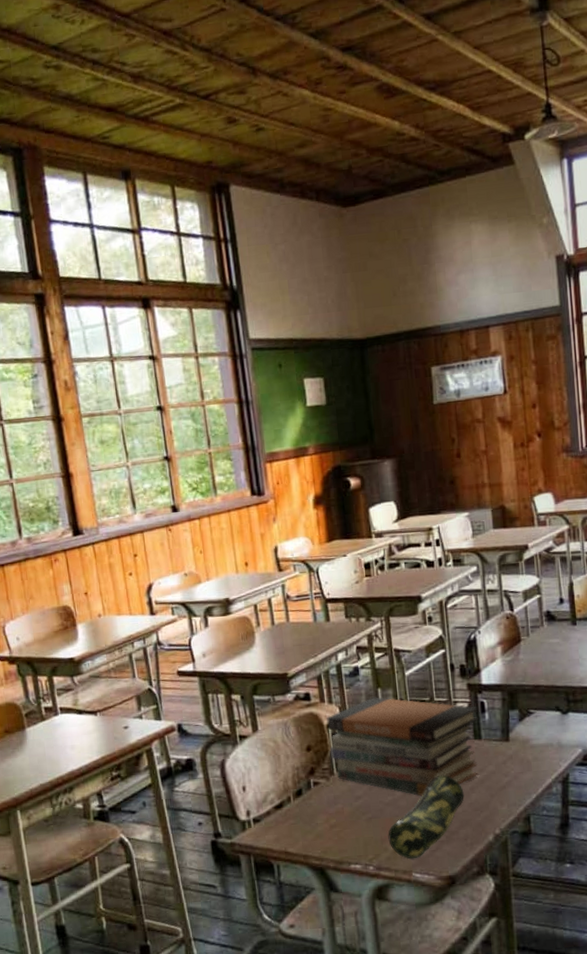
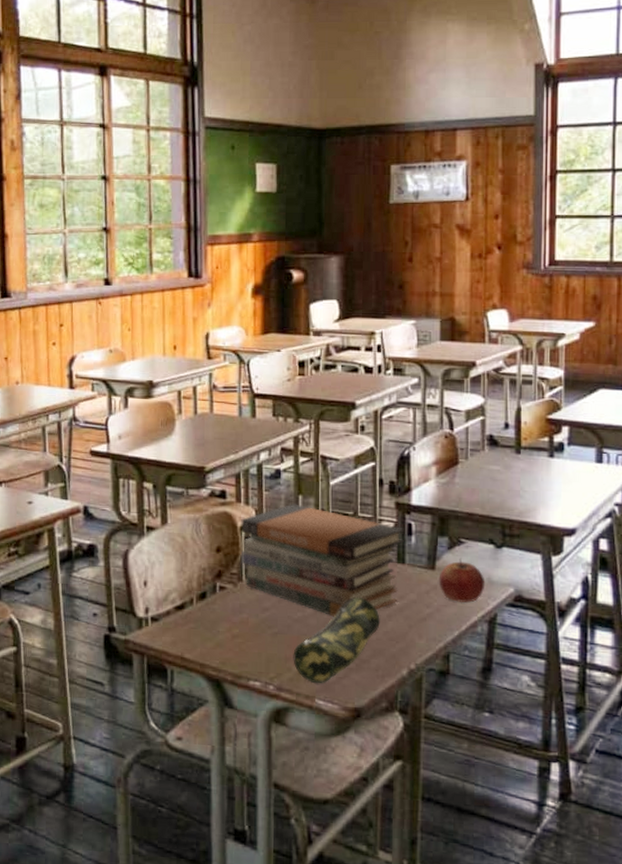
apple: none [513,727,556,768] -> present [438,558,485,603]

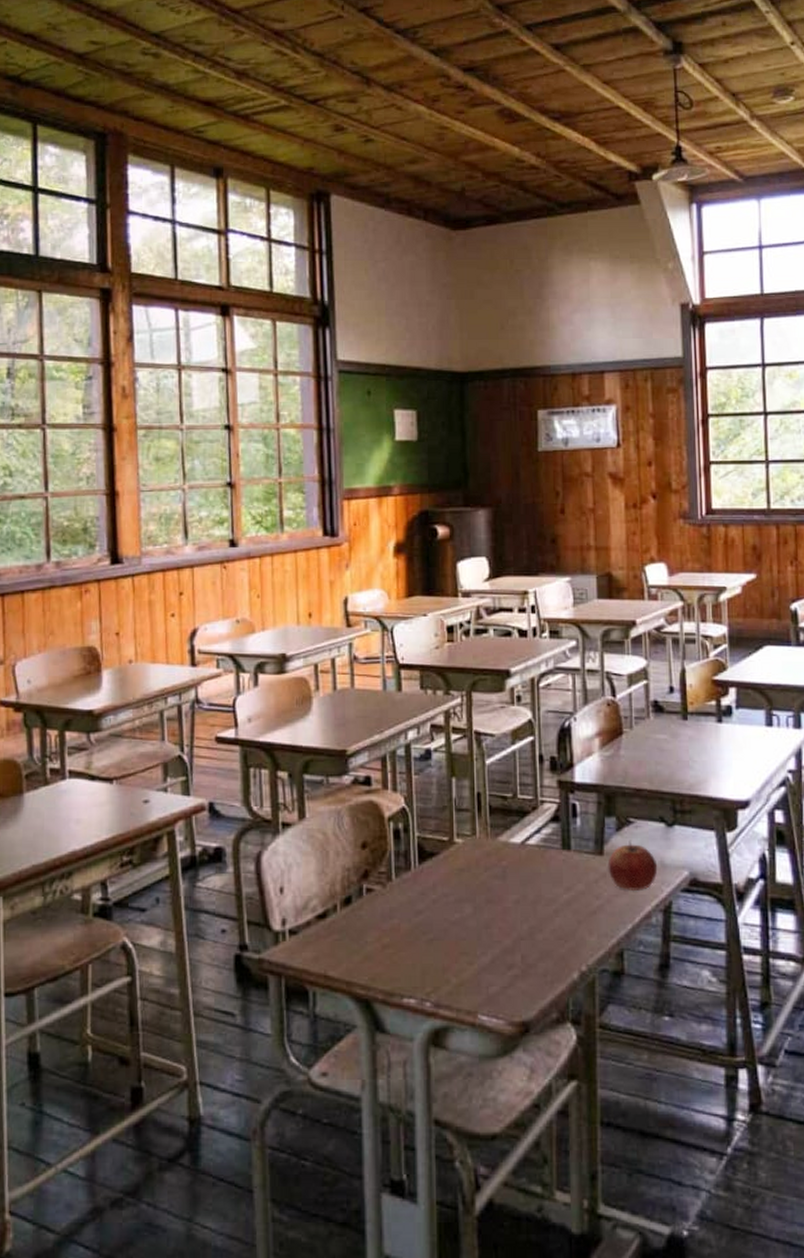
book stack: present [241,503,404,617] -> none [389,788,568,916]
pencil case: present [293,597,380,684] -> none [451,892,546,997]

